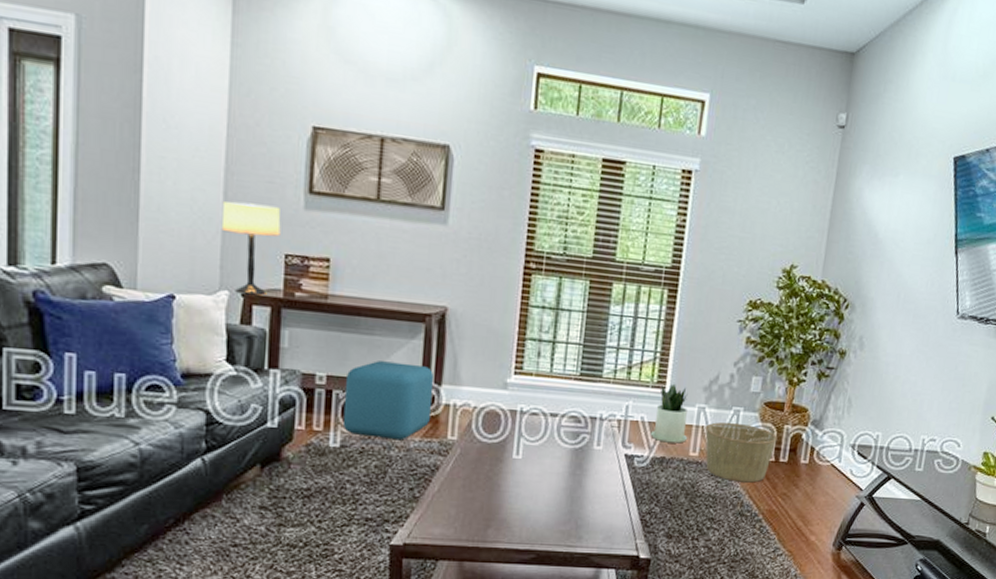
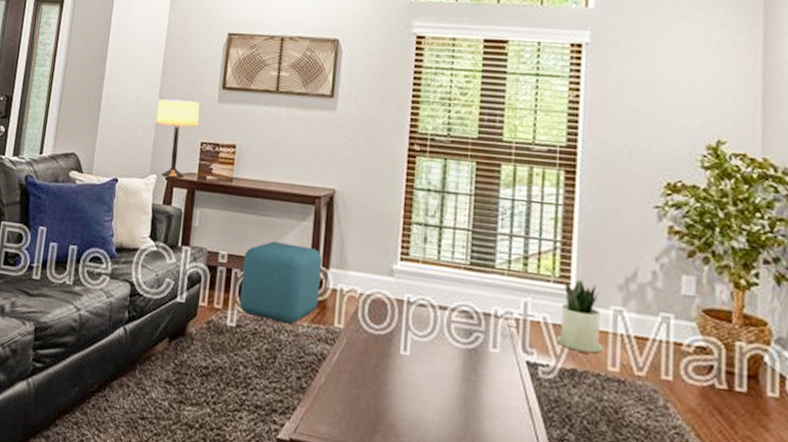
basket: present [705,421,778,483] -> none [625,330,728,417]

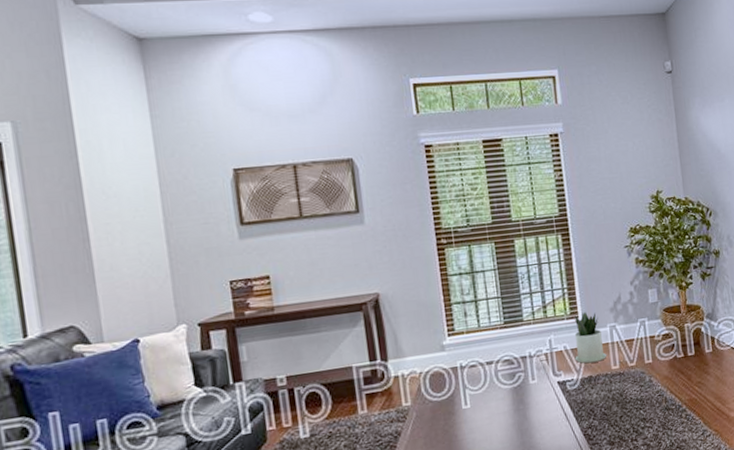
table lamp: present [155,99,200,179] -> none [166,242,223,325]
cube: present [239,241,323,324] -> none [303,348,384,423]

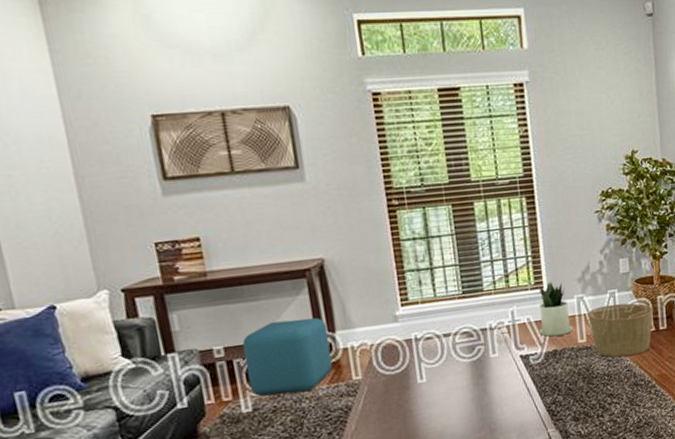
cube: none [303,348,384,423] -> present [242,318,333,397]
basket: none [619,330,682,383] -> present [587,303,654,357]

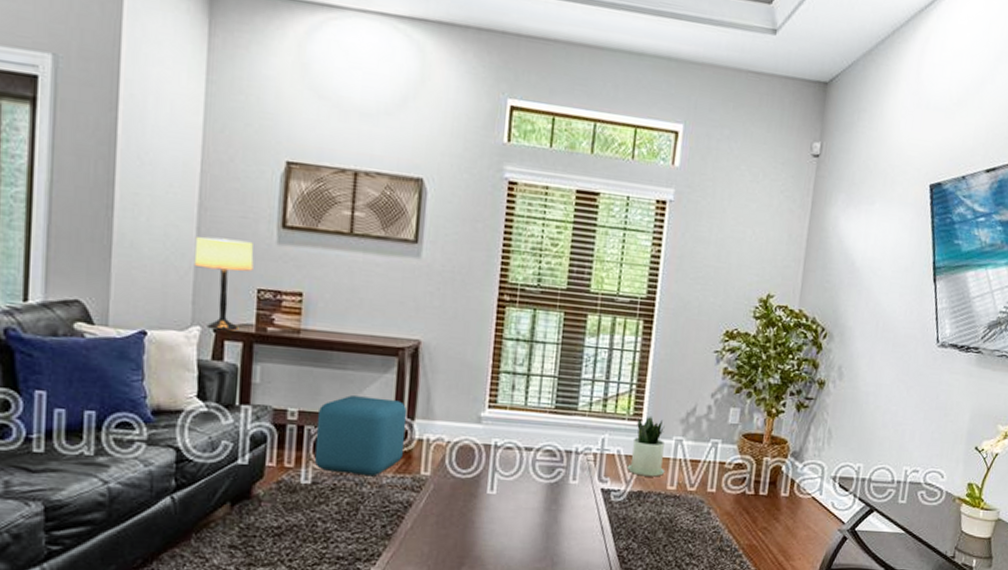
table lamp: none [79,199,146,291] -> present [194,236,254,331]
basket: present [587,303,654,357] -> none [682,454,757,517]

